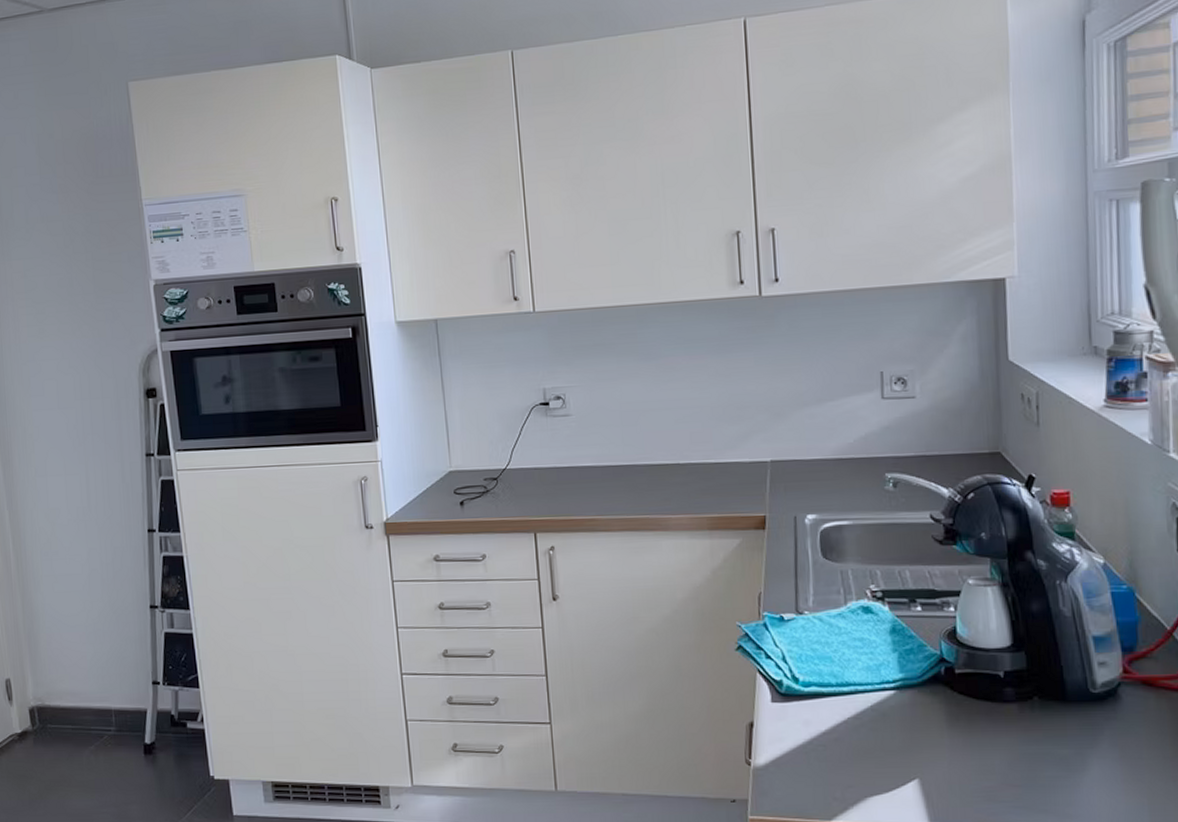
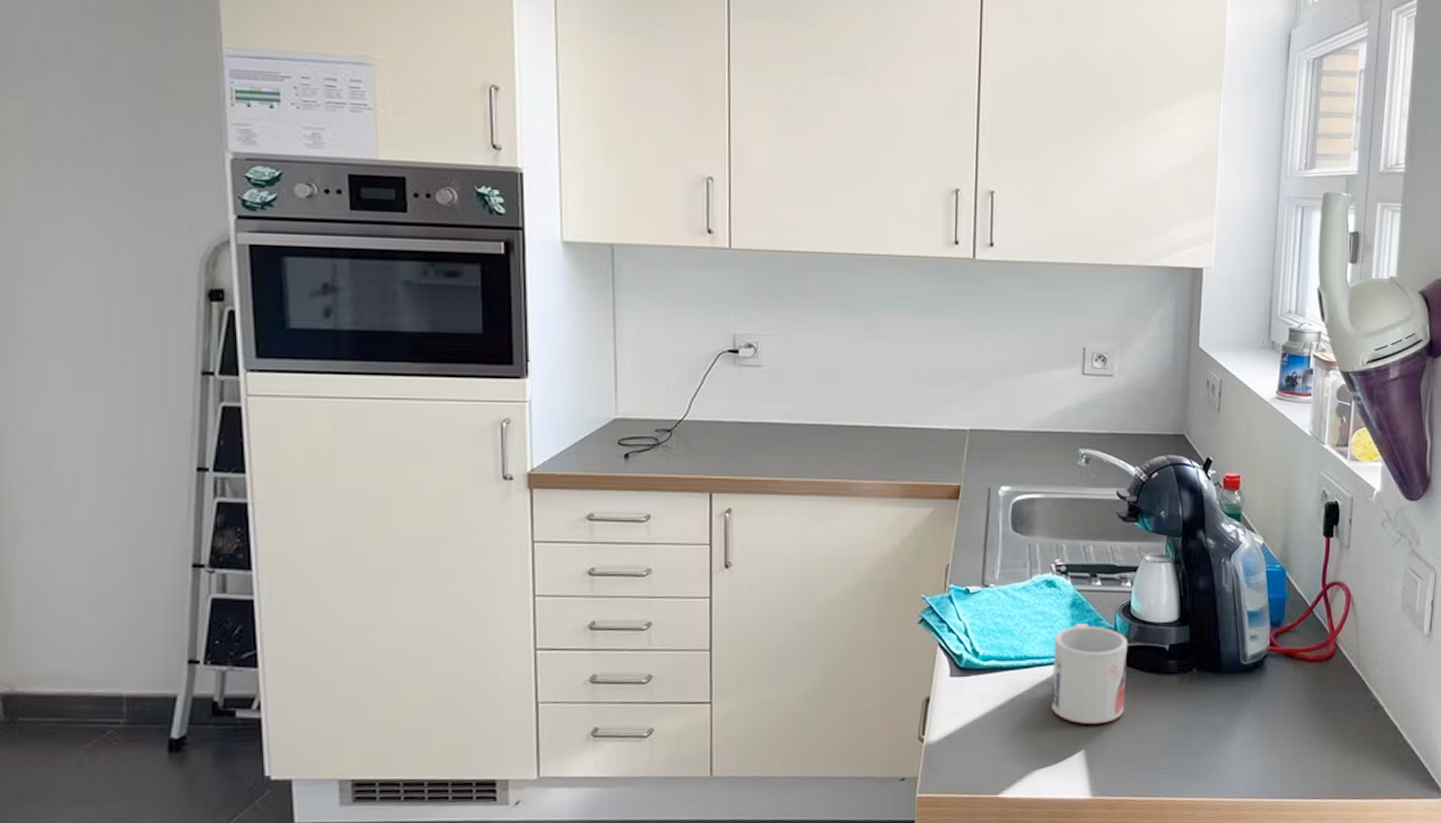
mug: none [876,650,959,753] -> present [1051,624,1128,725]

